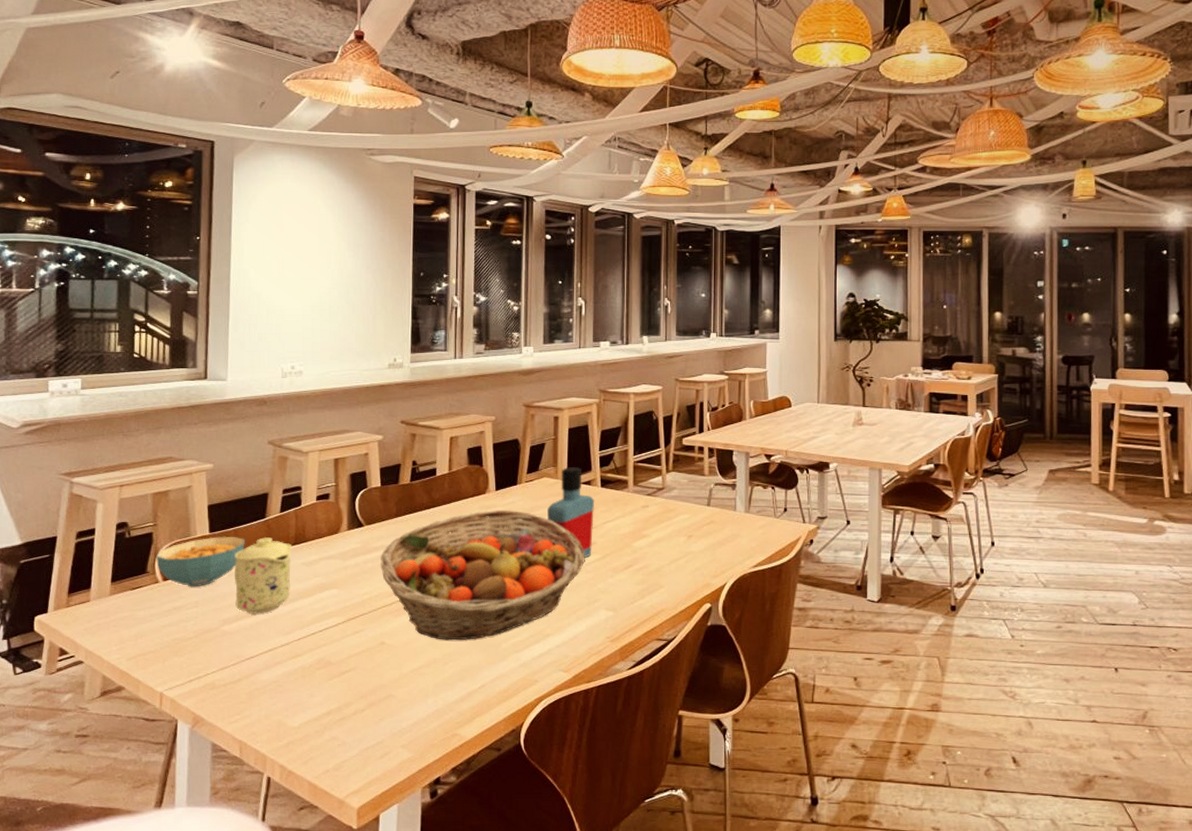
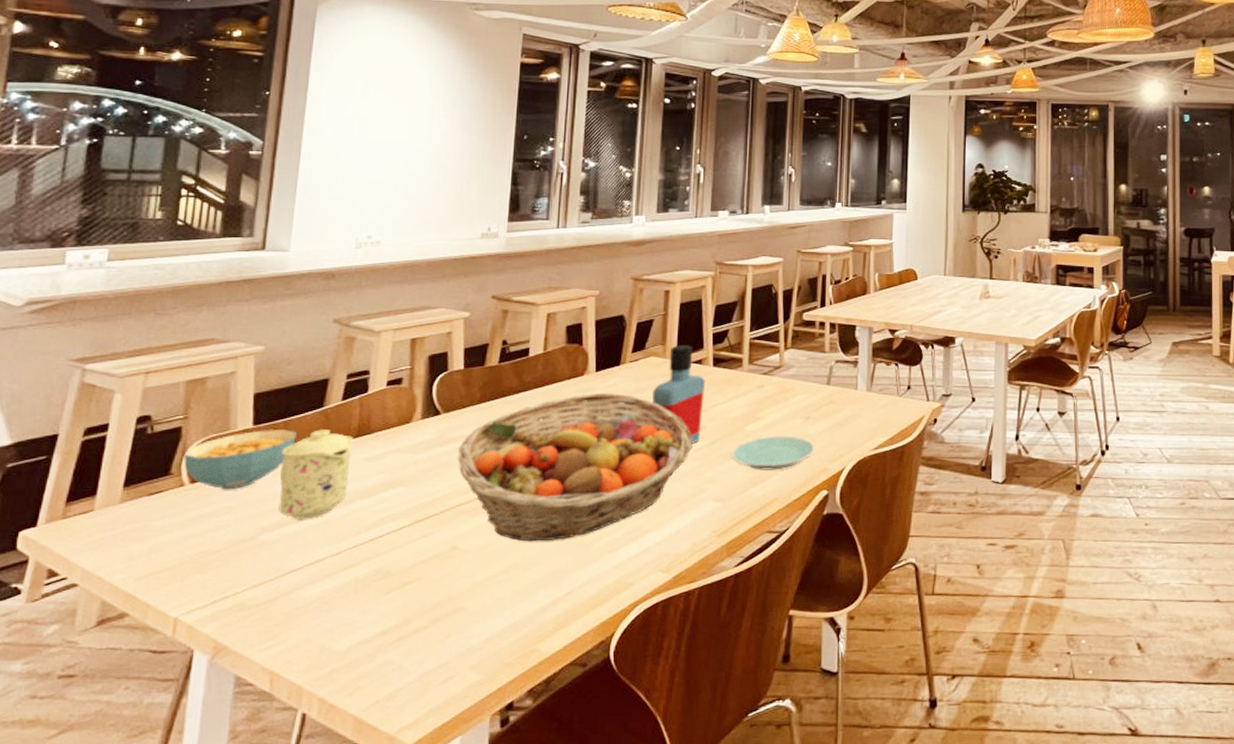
plate: none [622,552,698,584] -> present [732,436,815,470]

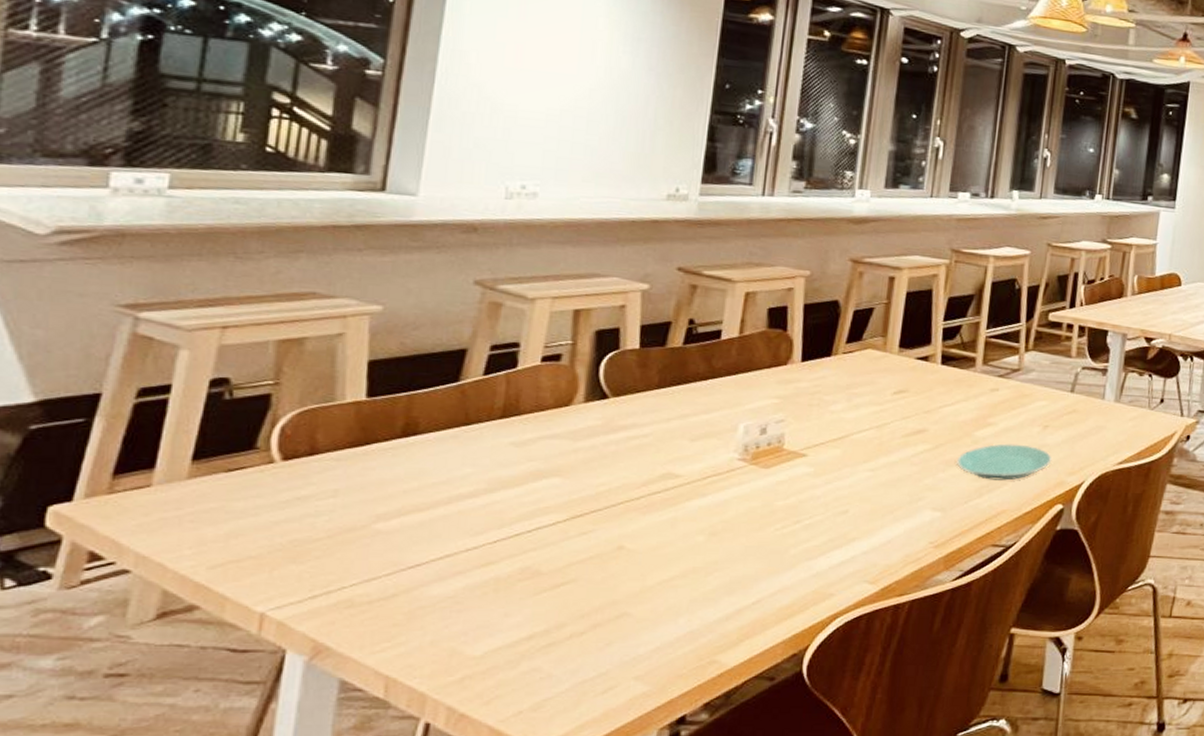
cereal bowl: present [184,429,297,490] -> none [273,402,424,471]
mug: present [279,429,354,519] -> none [399,407,498,508]
fruit basket: present [458,392,693,542] -> none [628,384,912,545]
bottle: present [652,345,706,444] -> none [867,338,932,448]

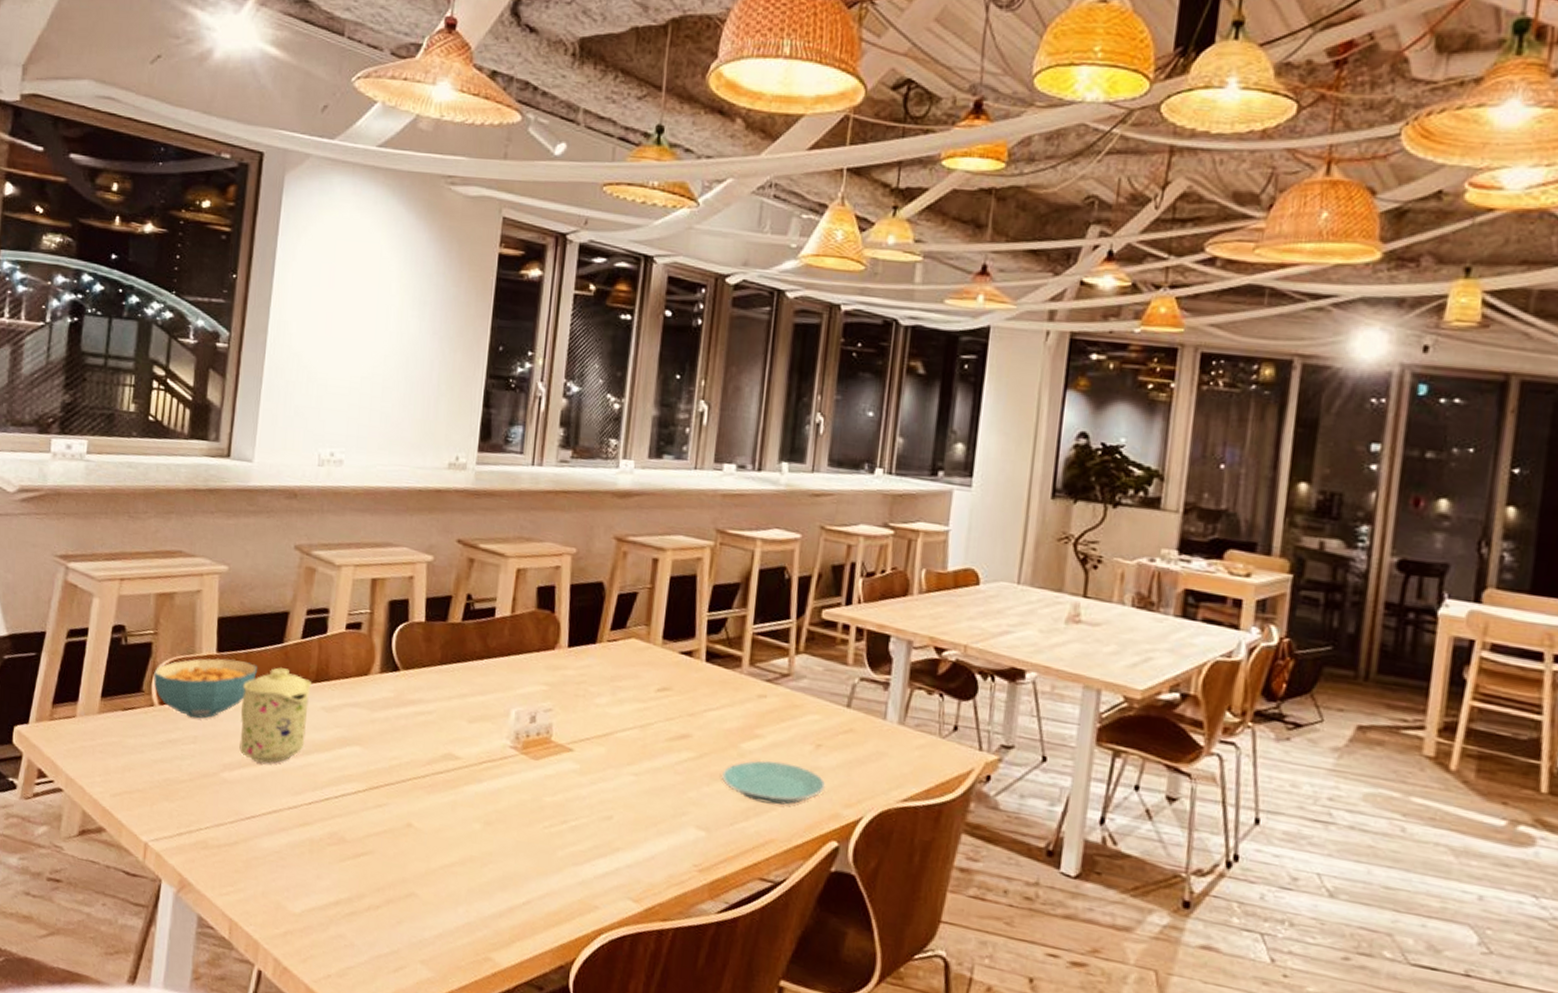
cereal bowl: none [273,402,424,471] -> present [153,658,257,719]
mug: none [399,407,498,508] -> present [239,667,312,764]

